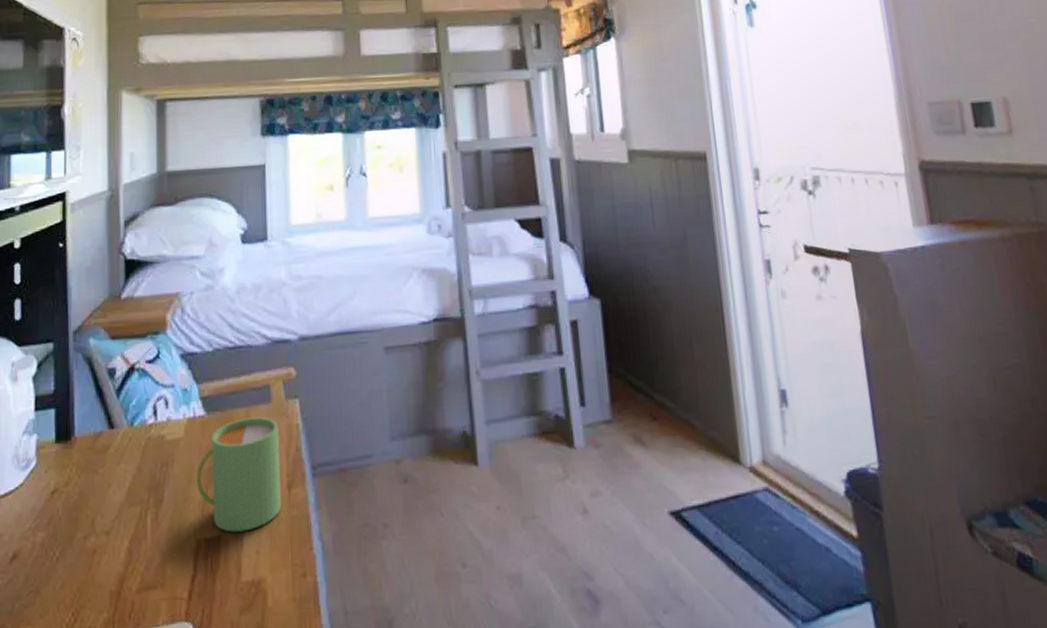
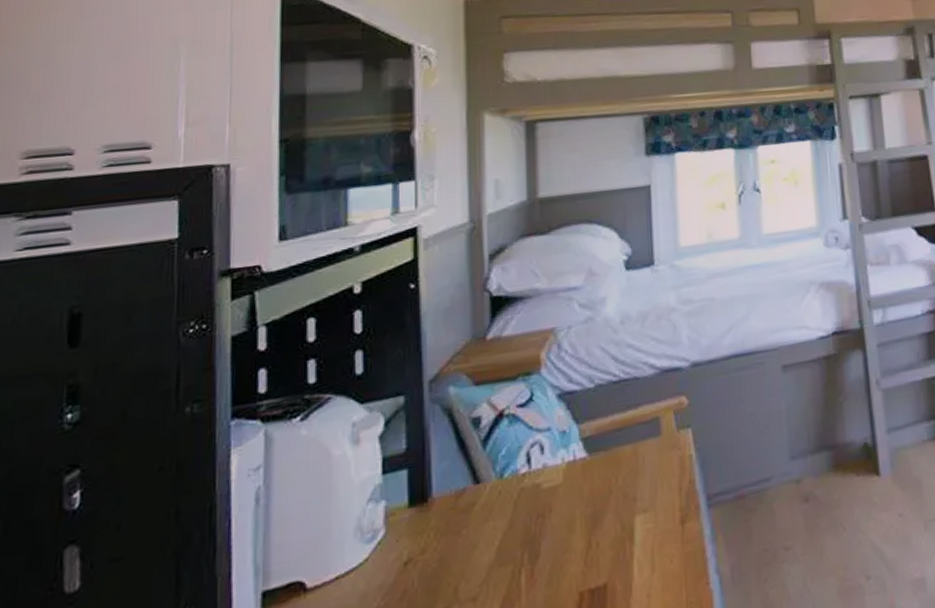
mug: present [197,417,281,532] -> none [578,451,674,579]

